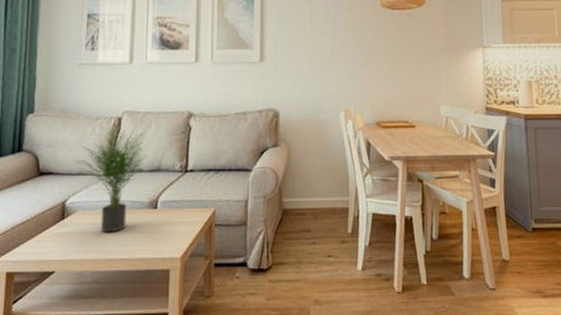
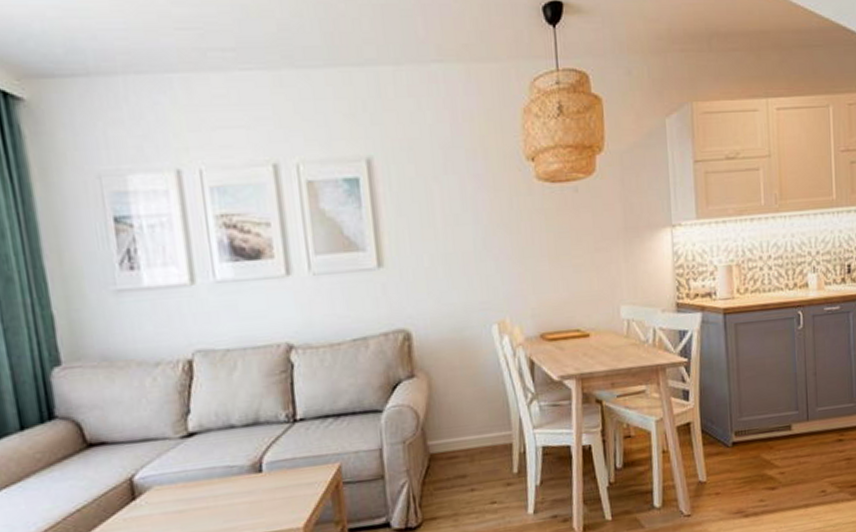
potted plant: present [74,125,148,233] -> none [134,369,238,510]

